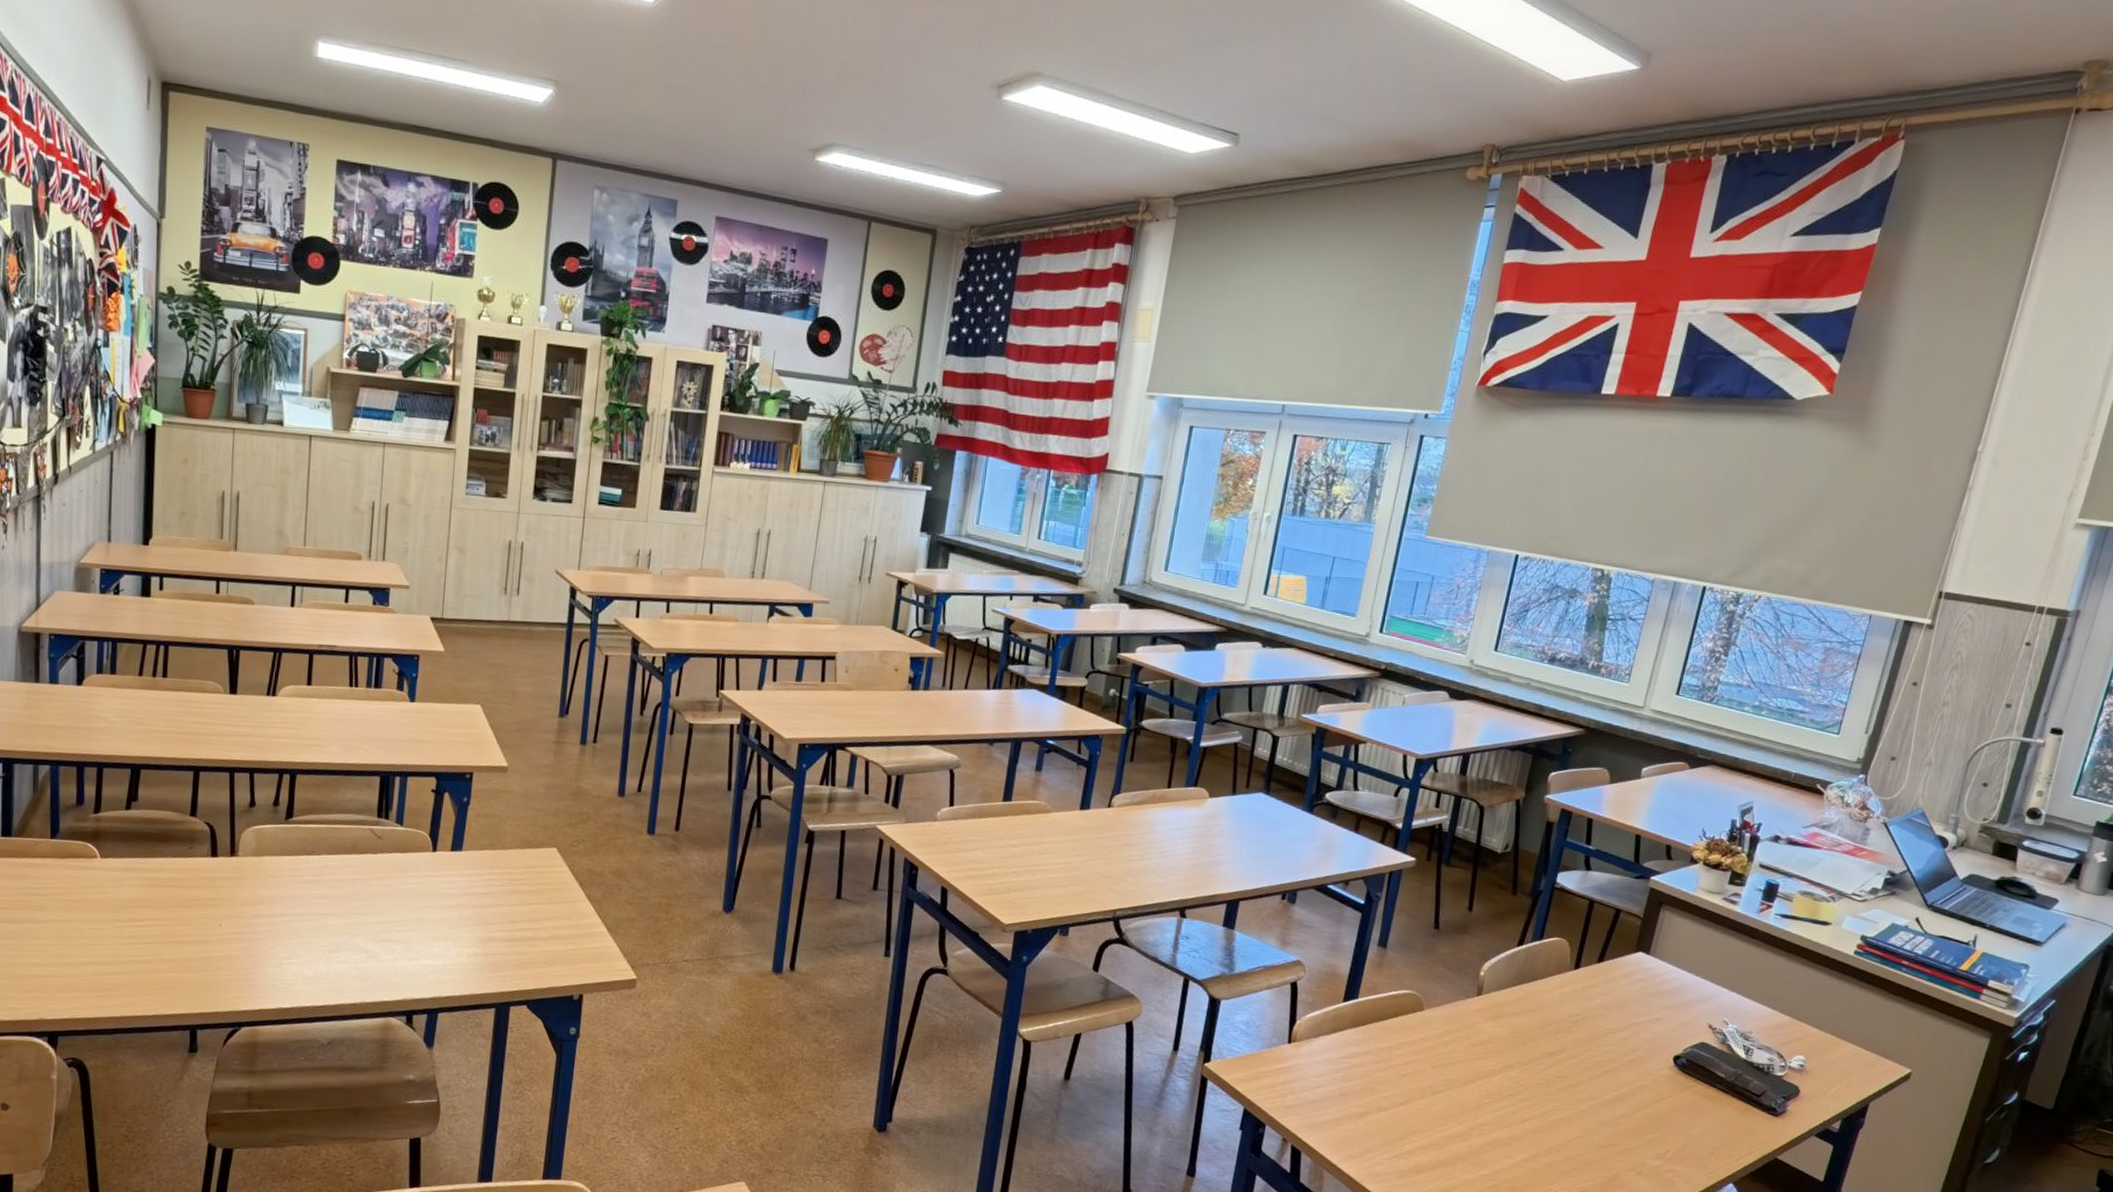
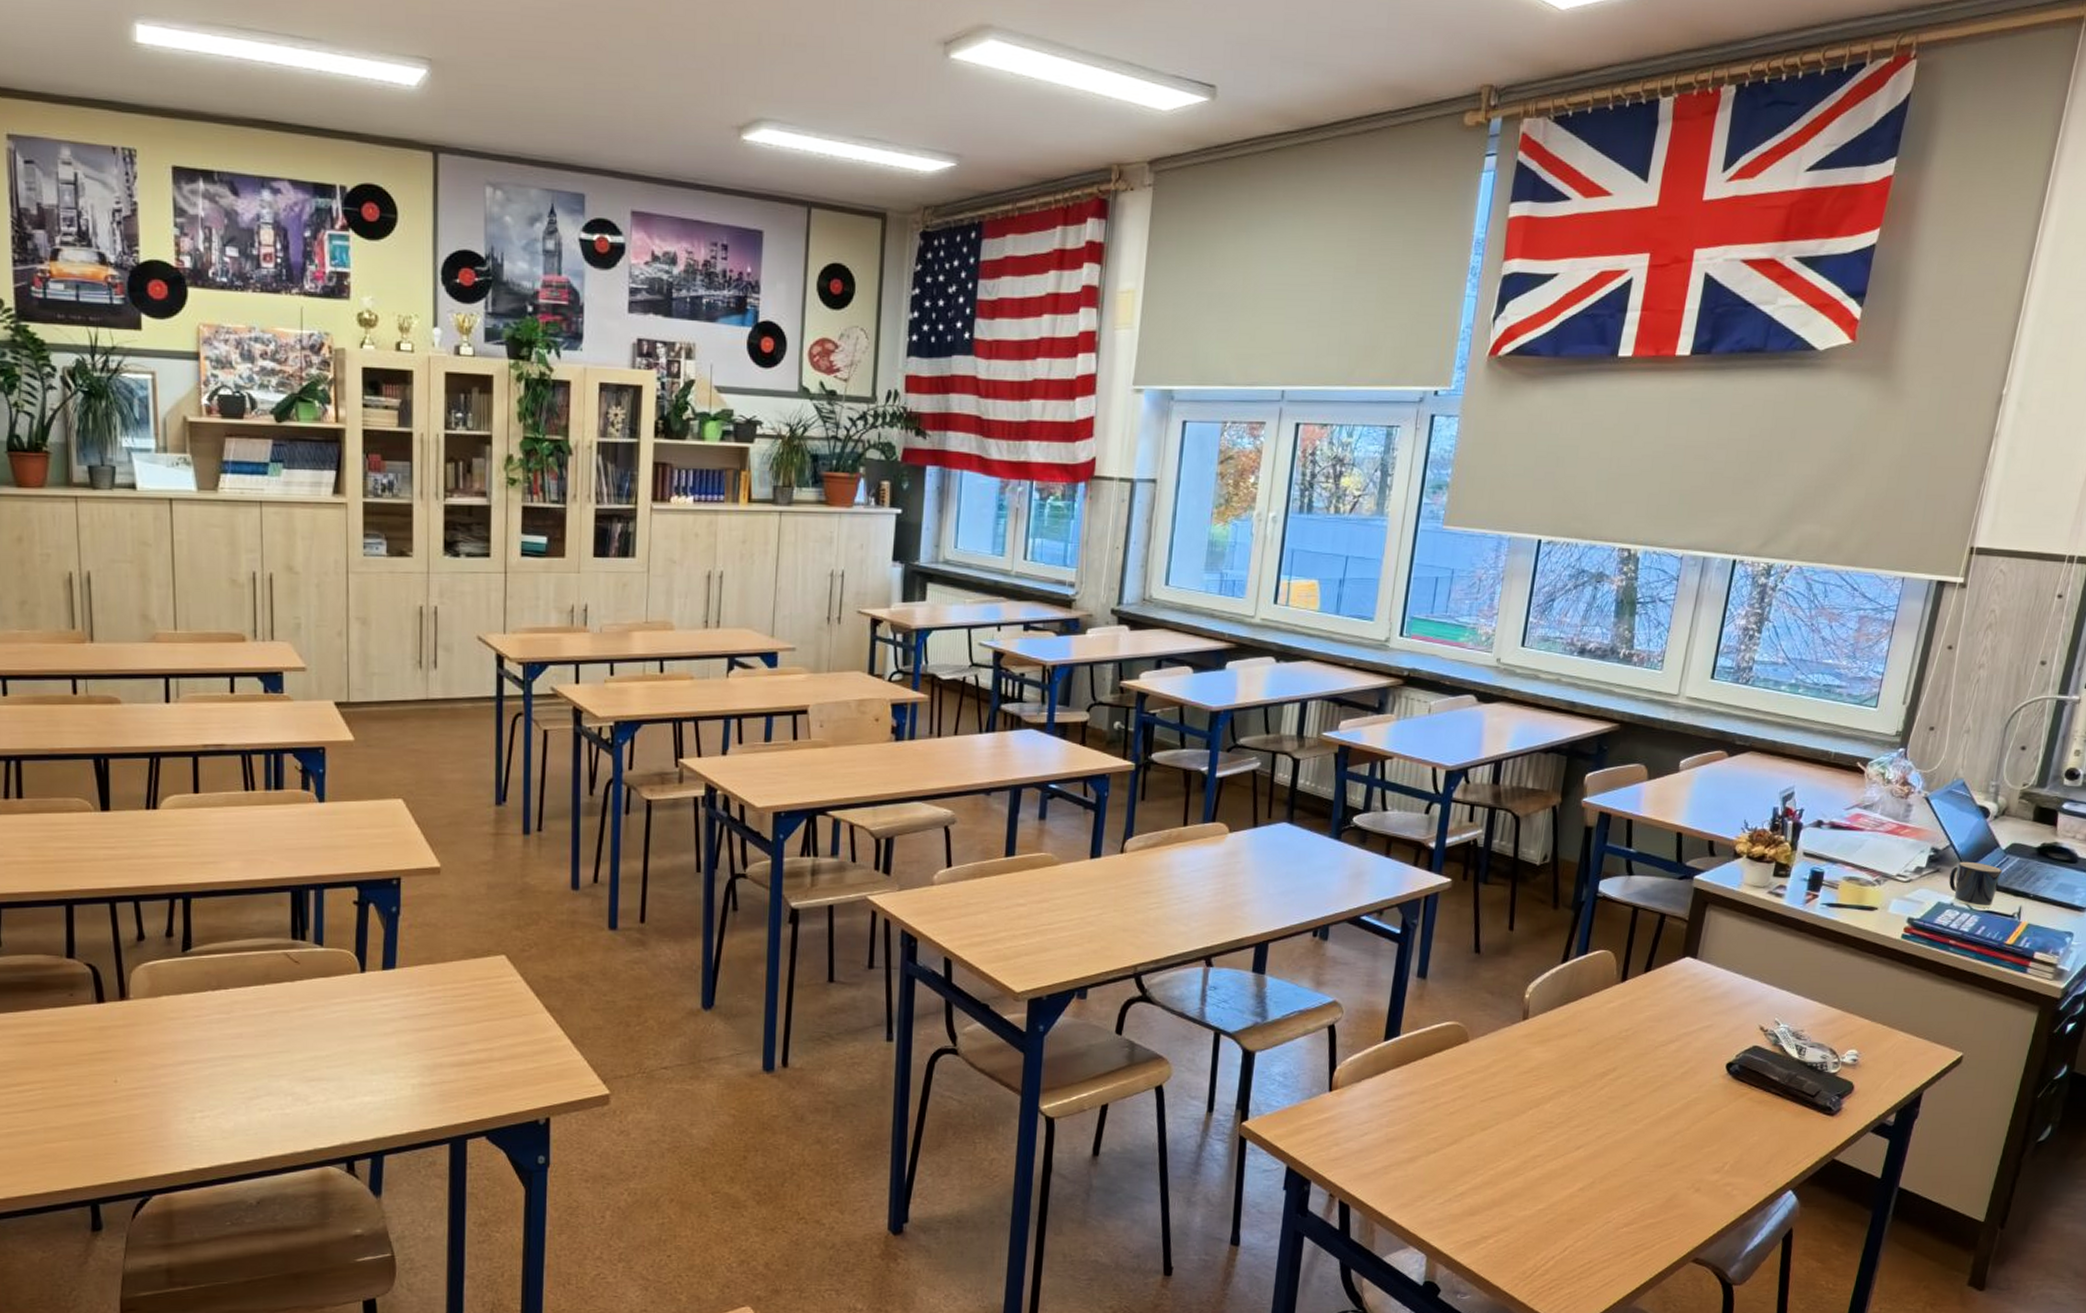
mug: none [1904,886,1960,934] -> present [1948,861,2003,908]

